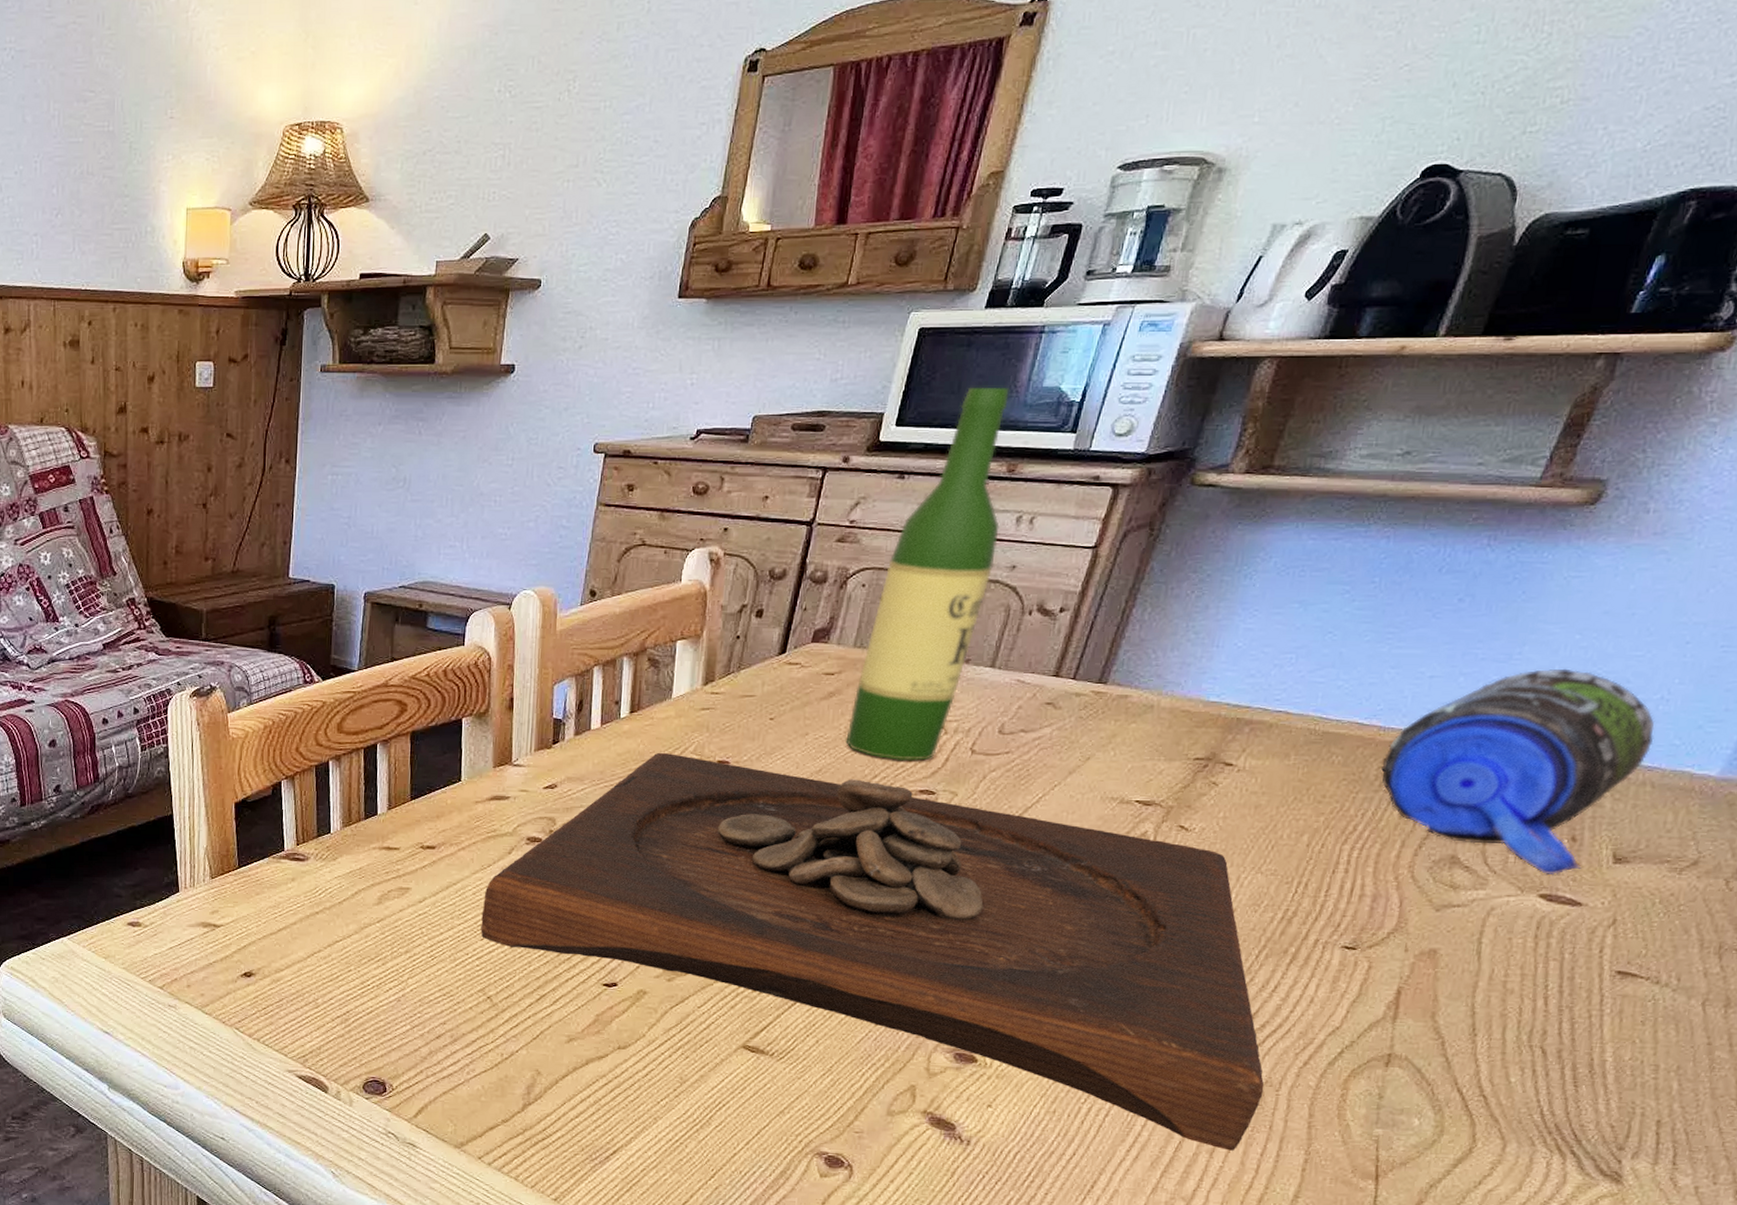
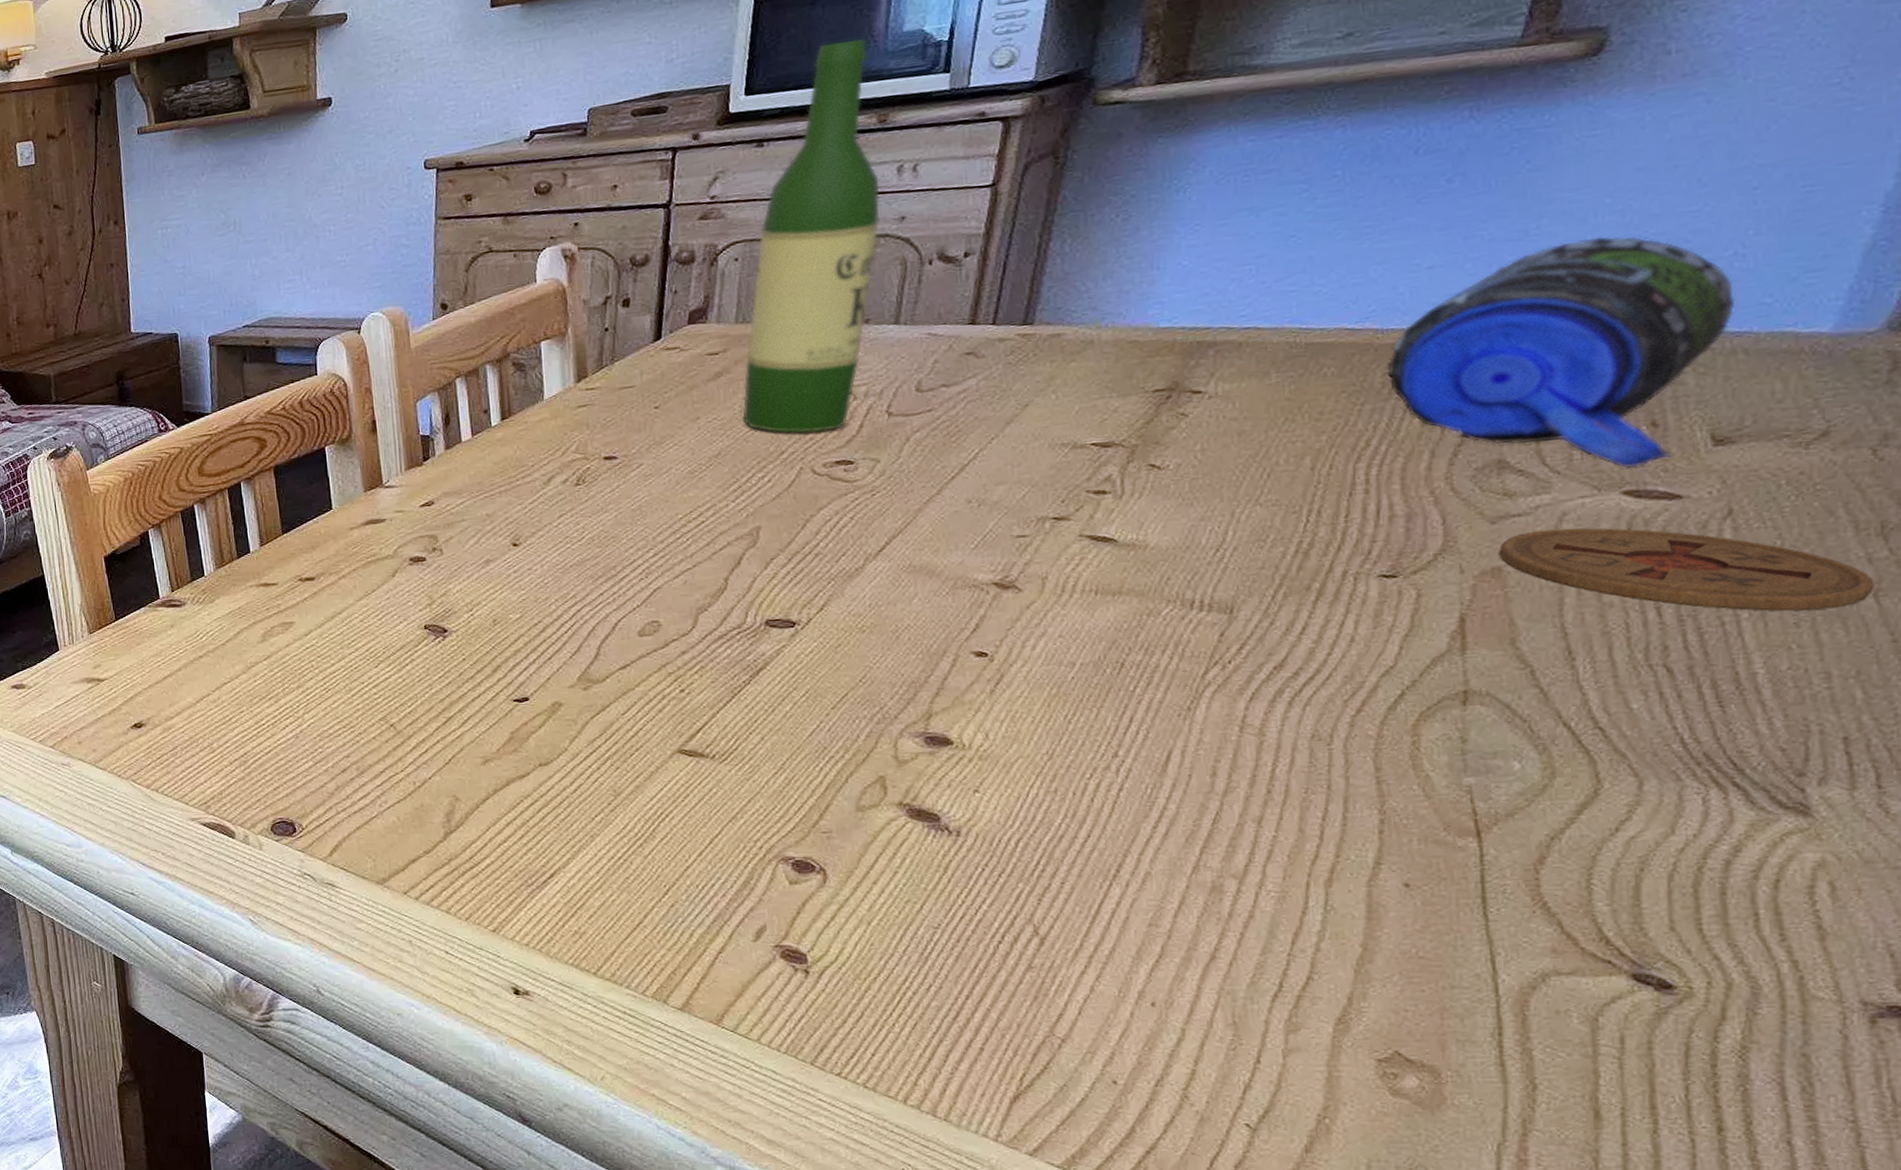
wooden tray: present [481,752,1265,1151] -> none [372,455,1312,817]
coaster: none [1436,921,1705,1012] -> present [1499,527,1875,612]

